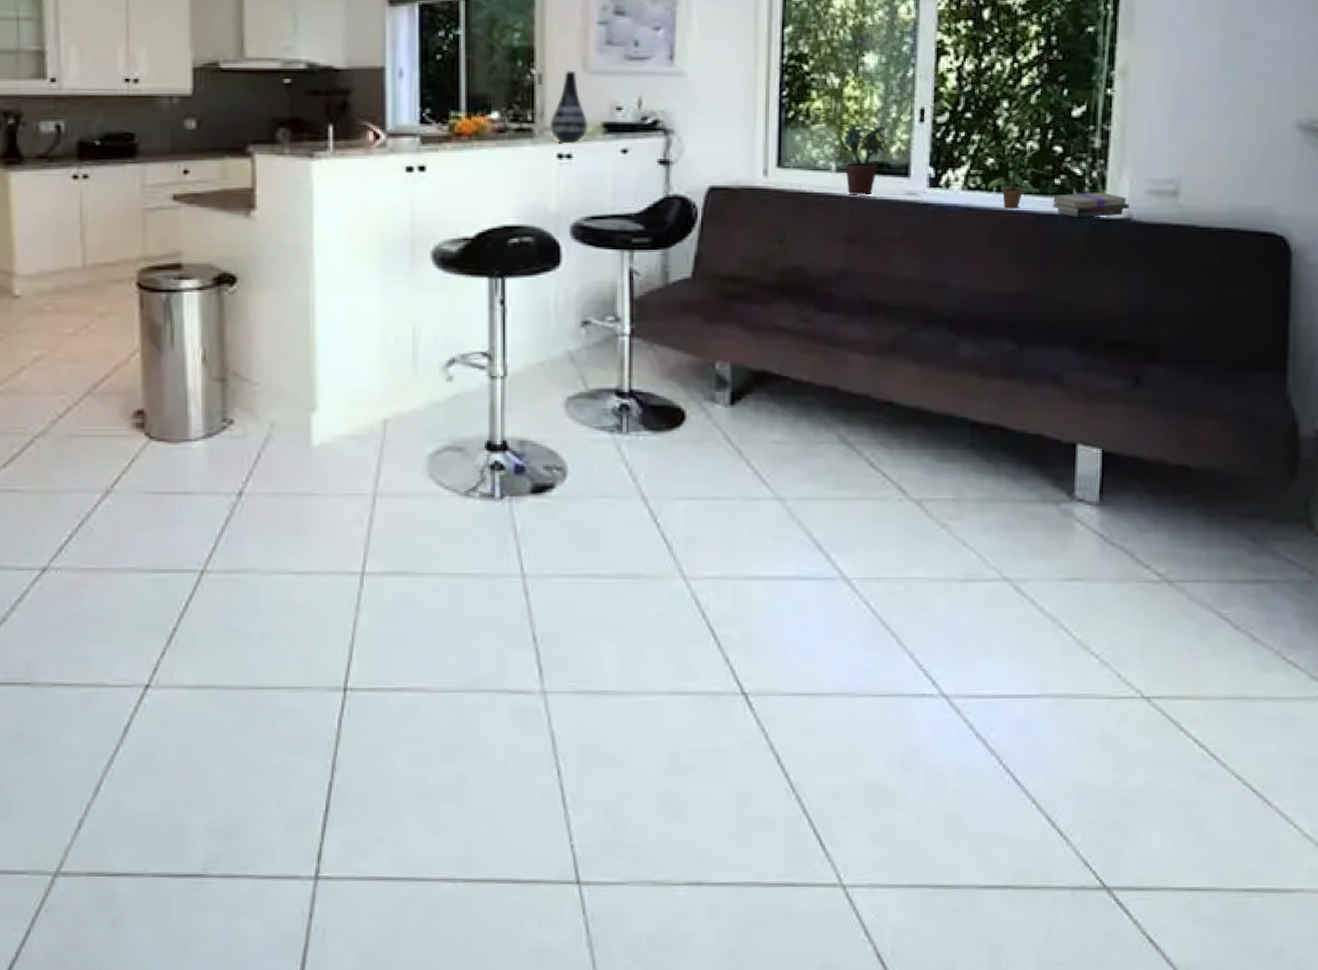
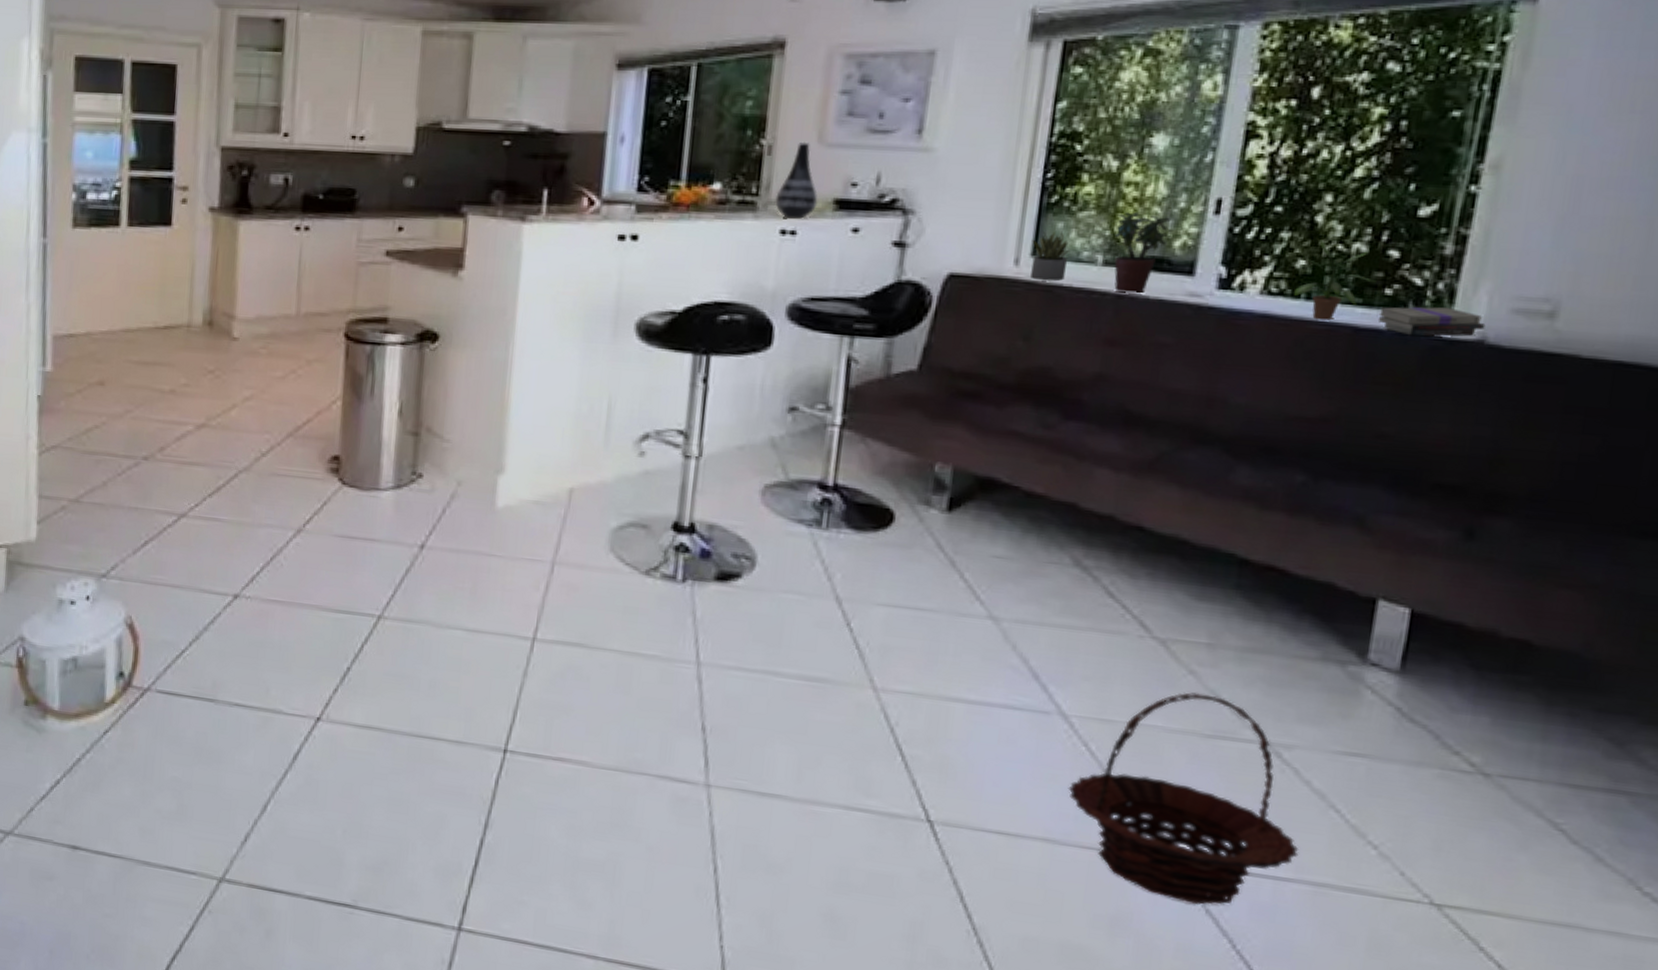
succulent plant: none [776,143,809,189] -> present [1030,230,1071,282]
basket: none [856,544,1041,730] -> present [1068,692,1299,905]

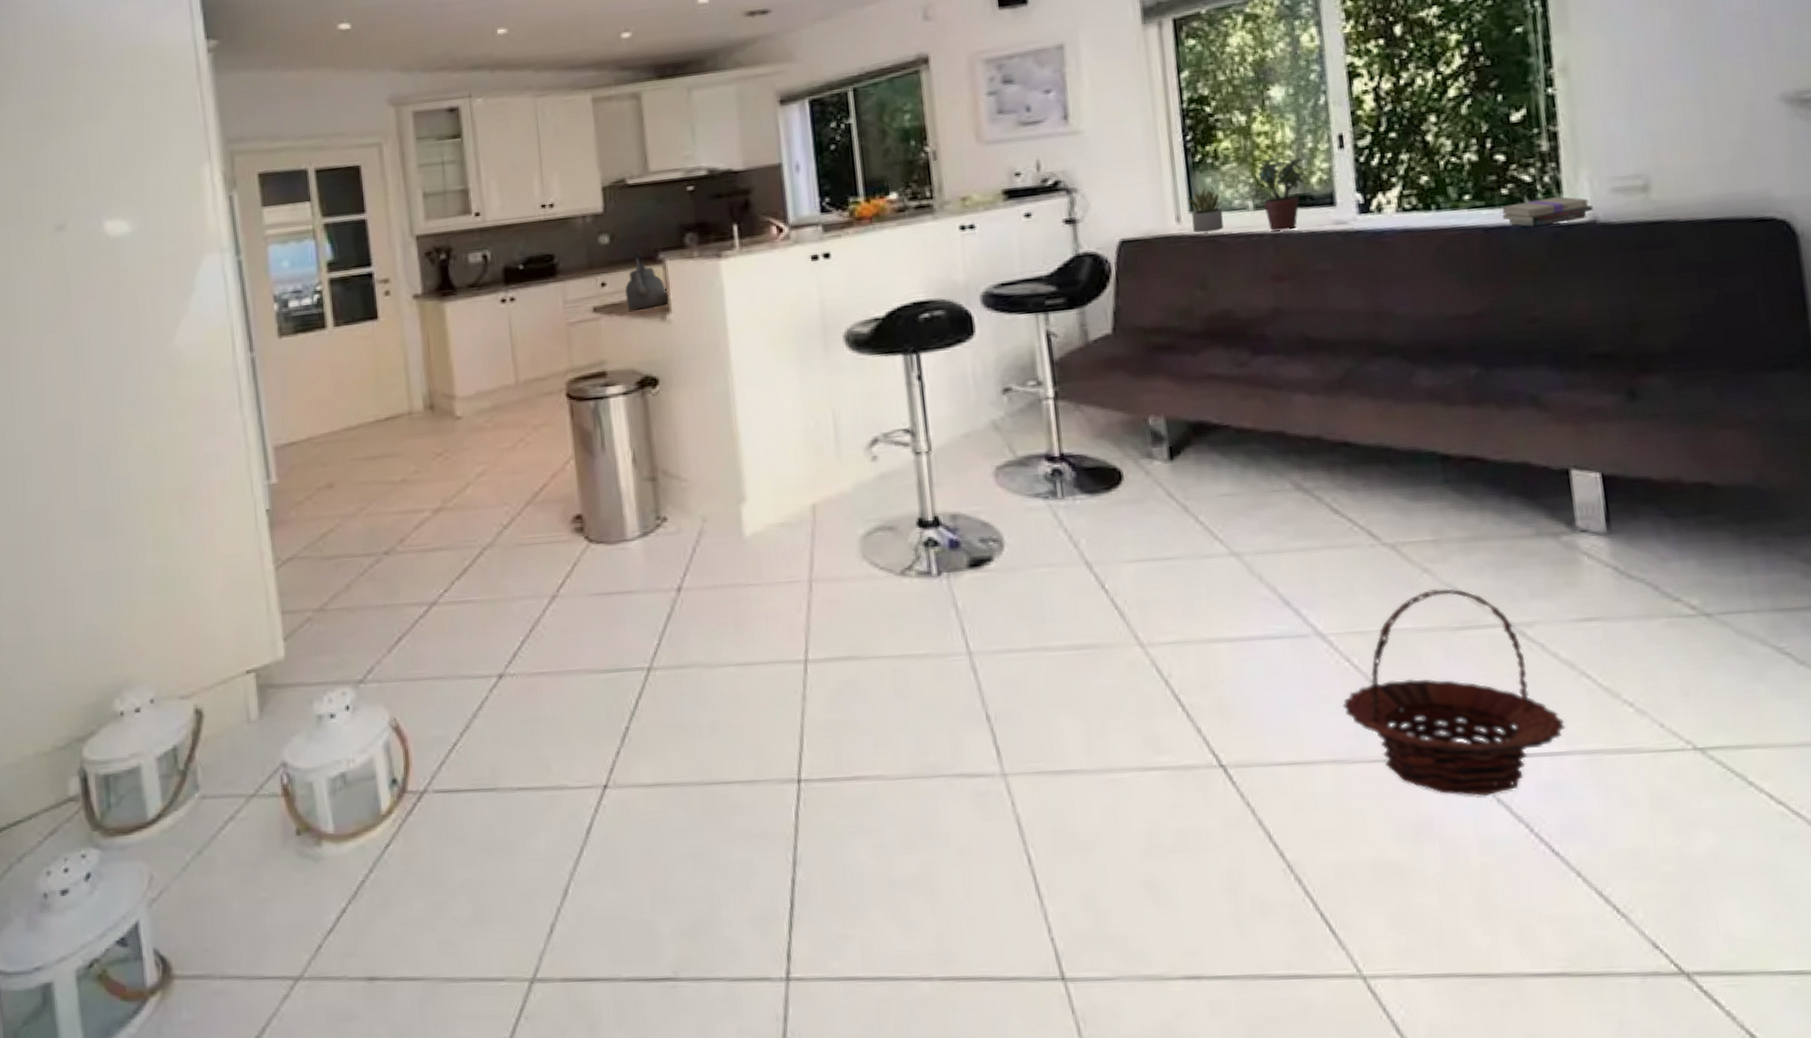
kettle: none [420,200,463,261] -> present [624,250,669,311]
vase: present [775,141,818,219] -> none [949,143,988,215]
potted plant: present [1294,240,1375,321] -> none [1425,156,1490,227]

